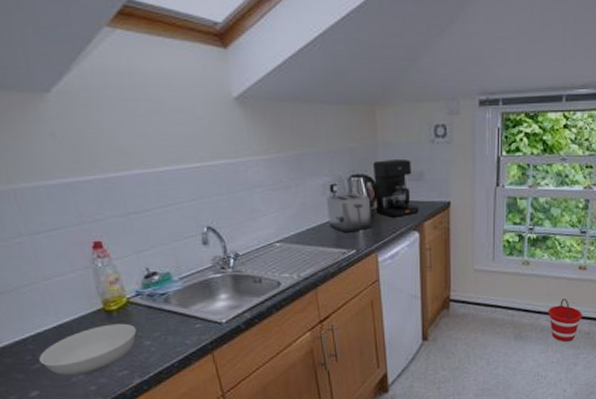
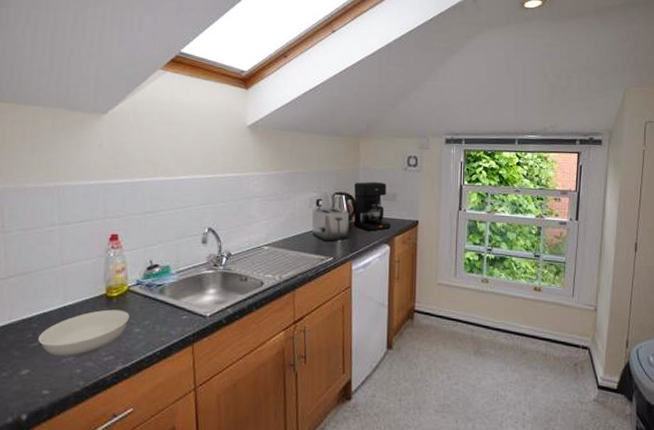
bucket: present [548,299,583,342] -> none [506,318,540,362]

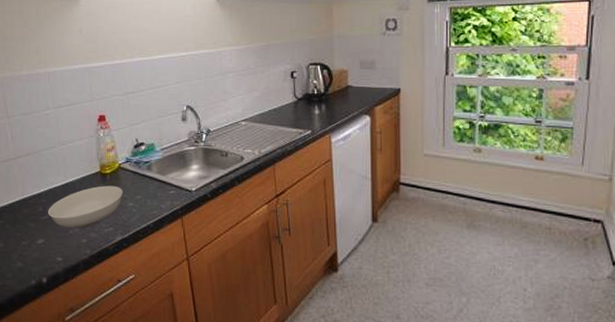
toaster: present [311,207,350,242] -> none [286,78,328,115]
coffee maker: present [353,181,391,231] -> none [329,49,371,102]

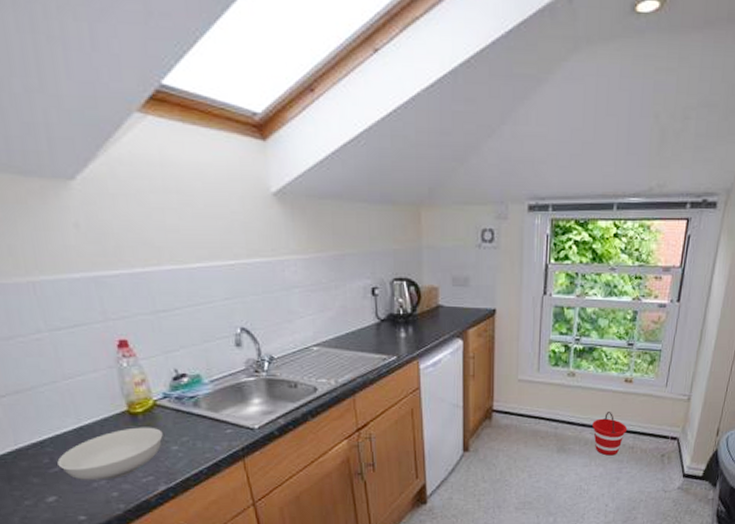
bucket: none [503,189,542,236] -> present [592,412,628,456]

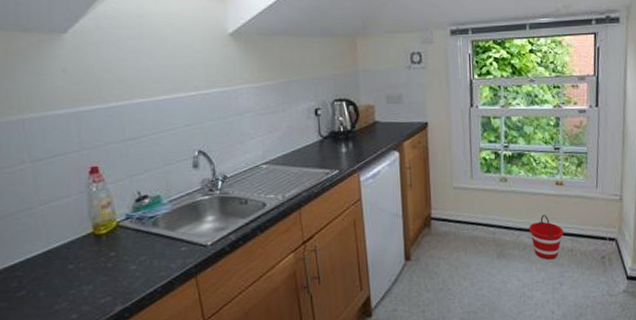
bowl: present [57,427,163,481] -> none [25,247,123,304]

